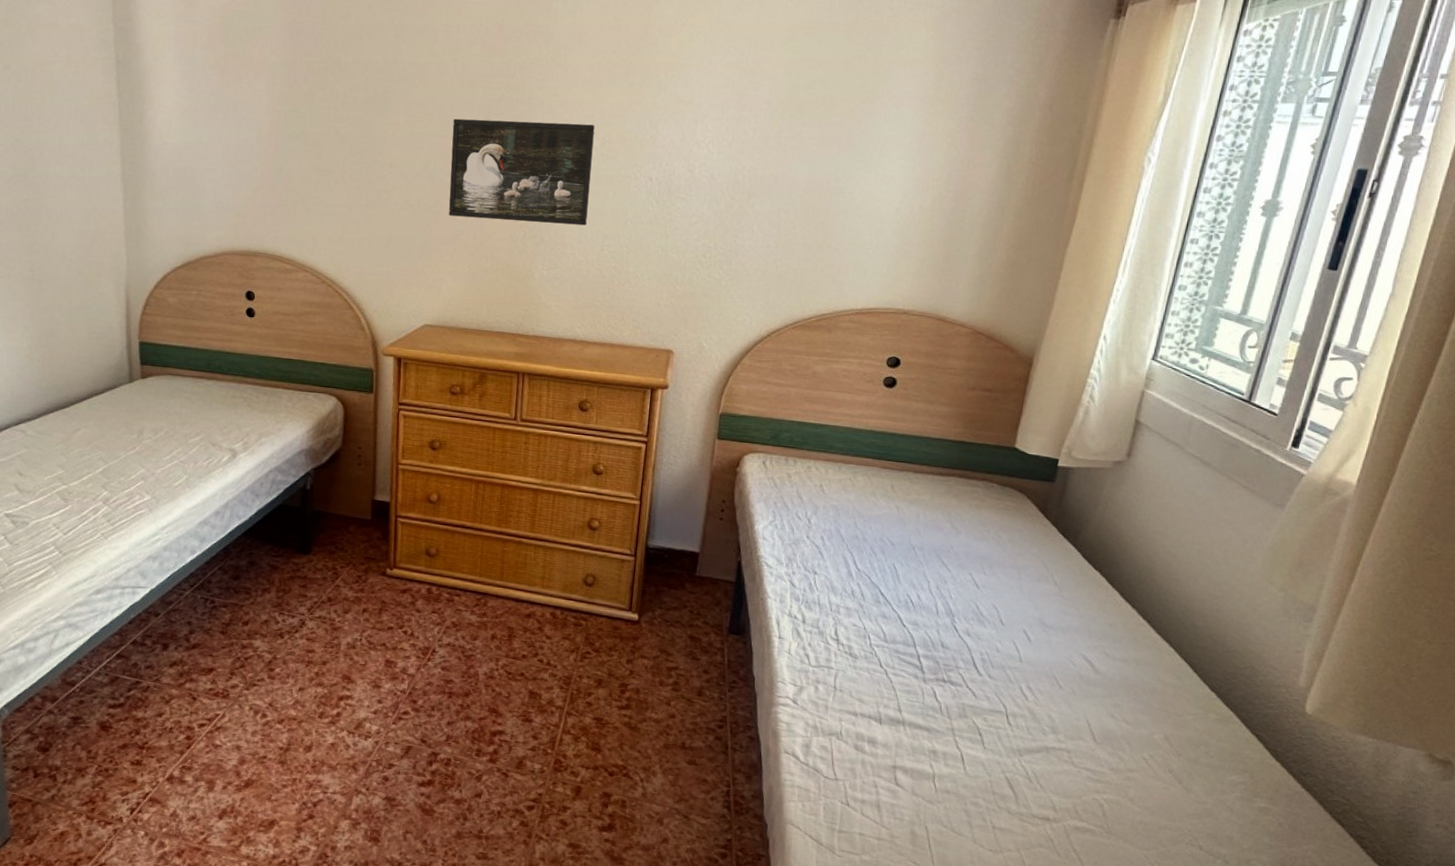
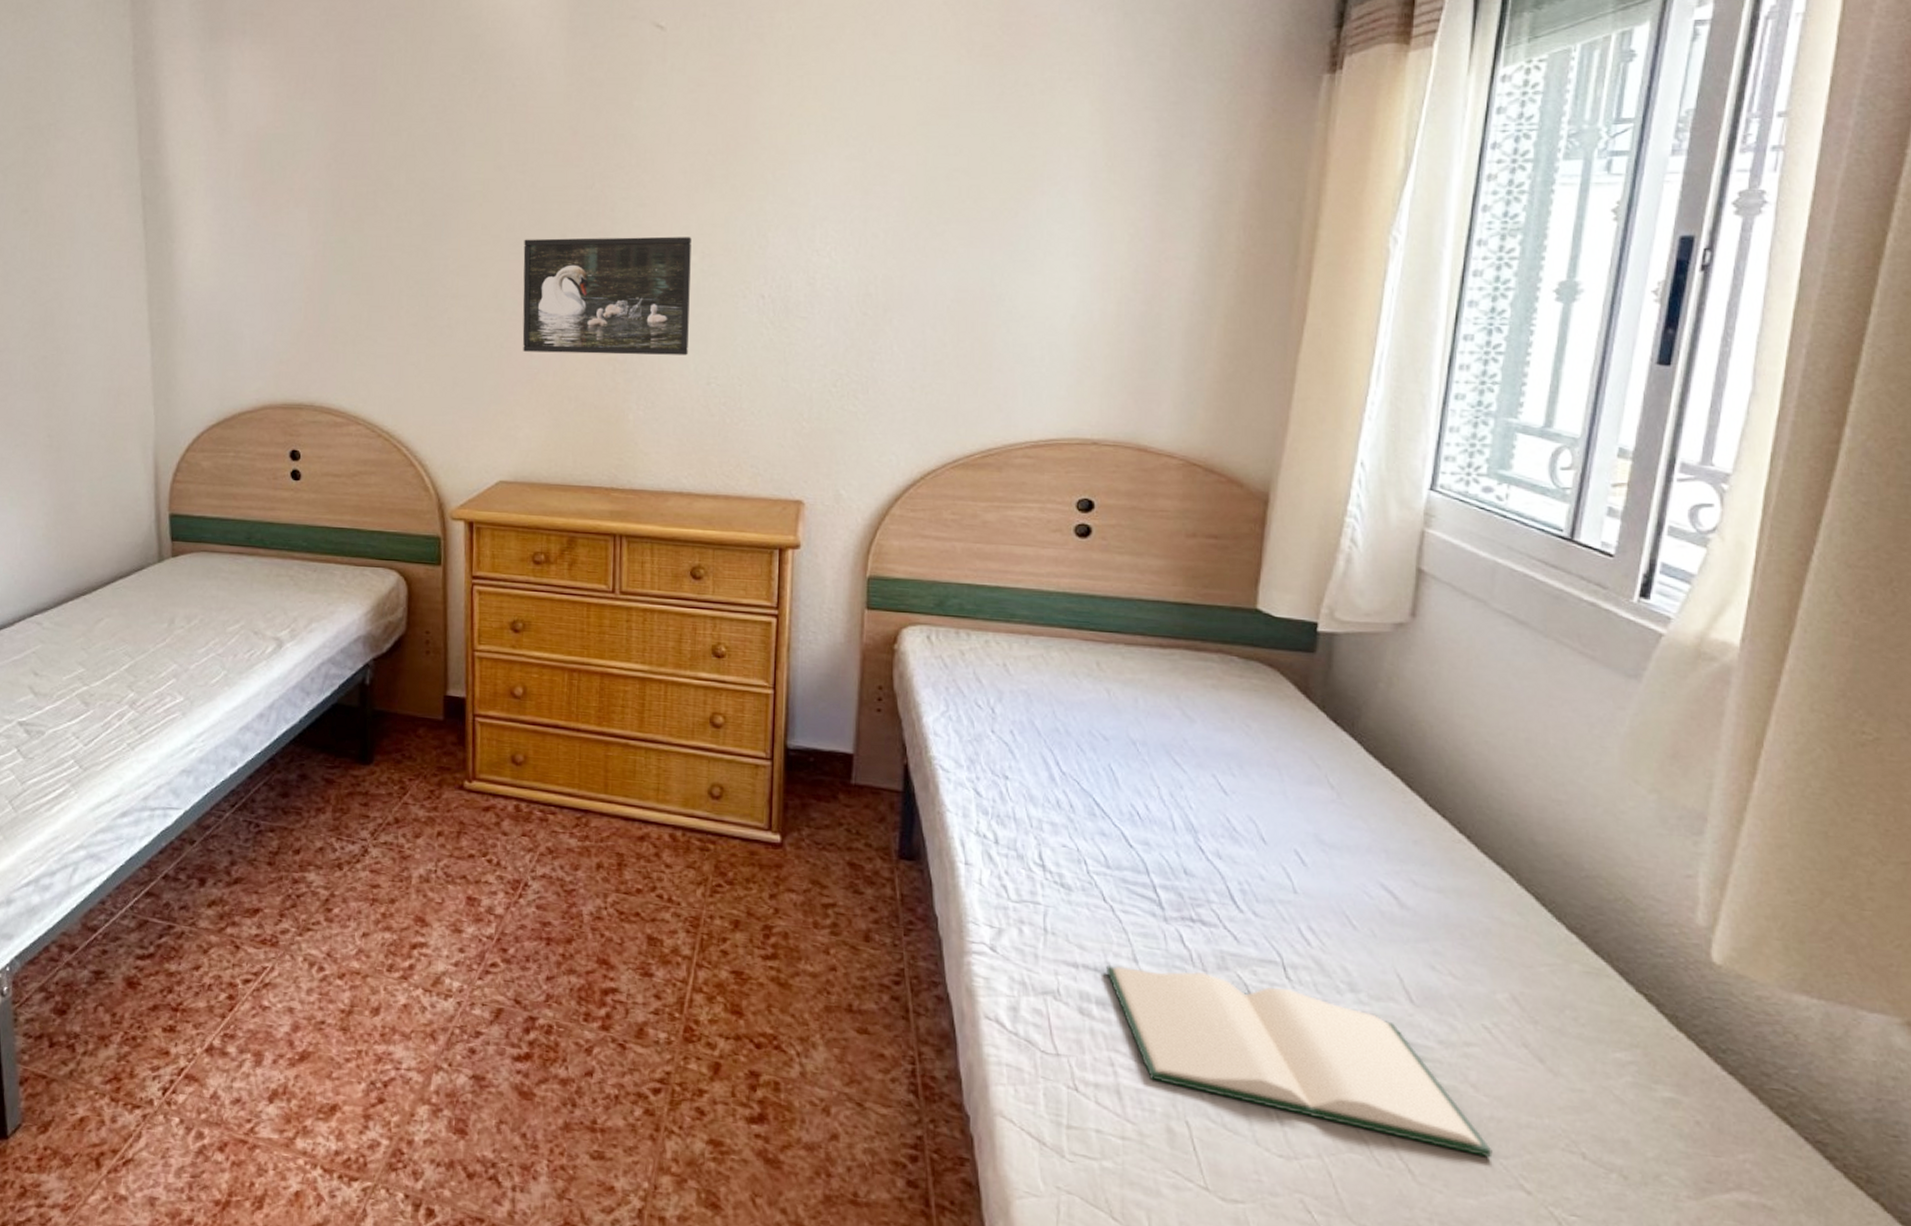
hardback book: none [877,713,1139,850] -> present [1106,964,1493,1158]

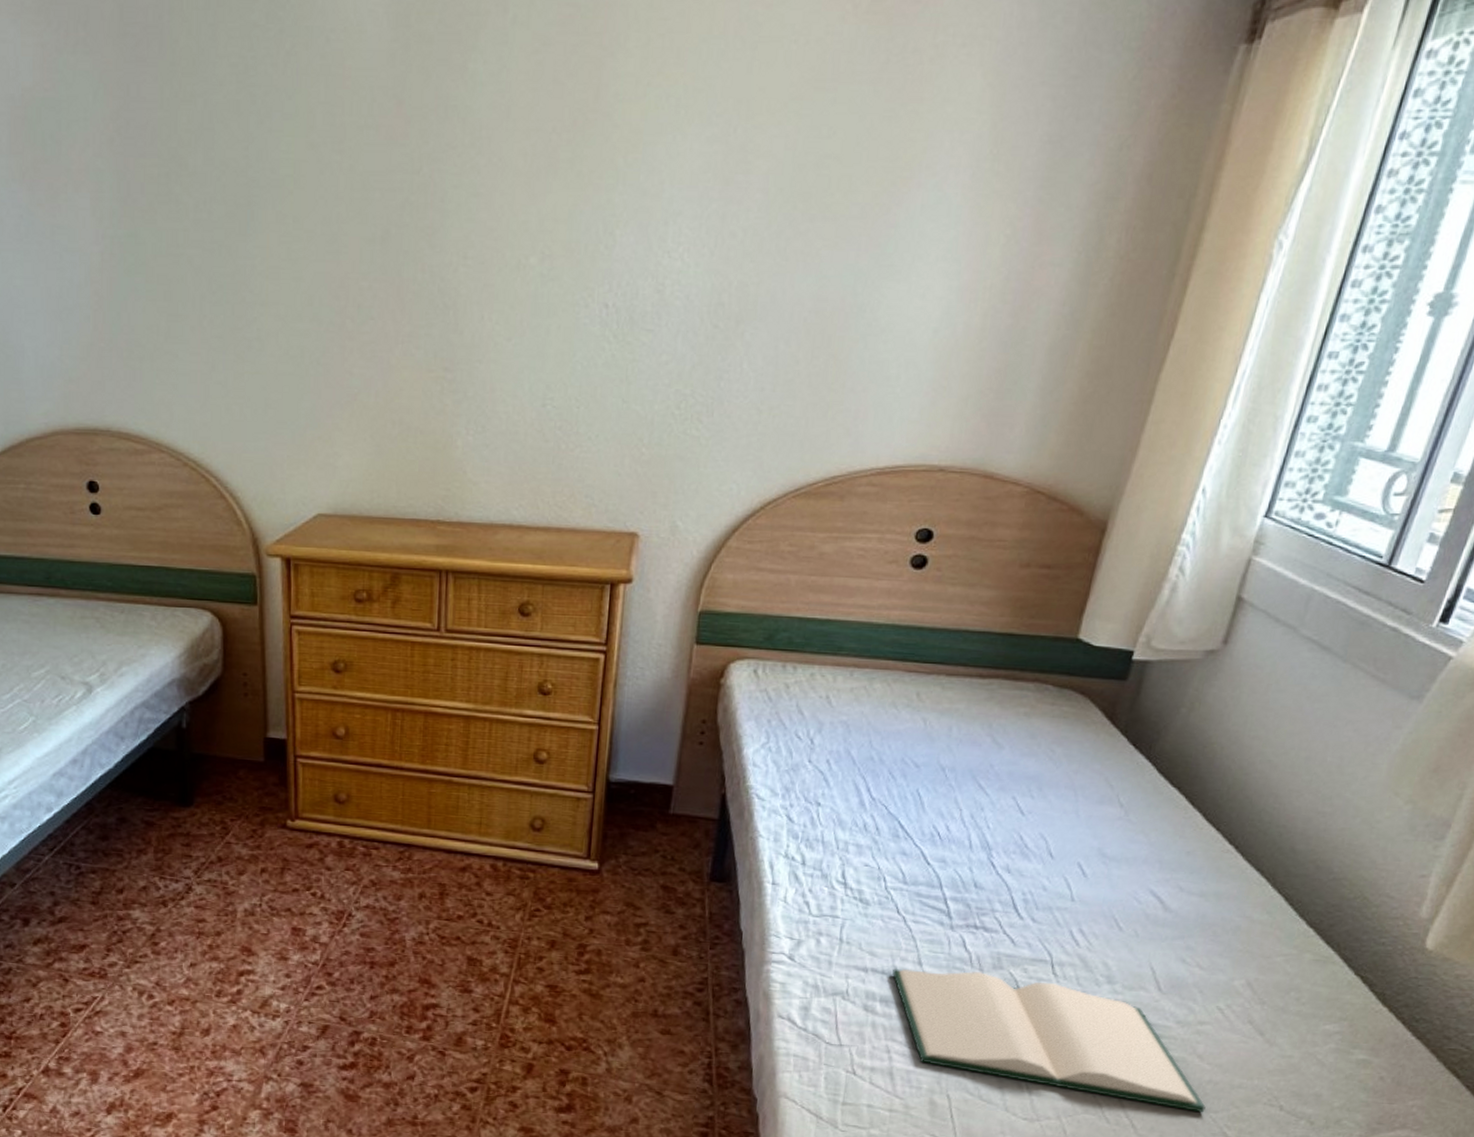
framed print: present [522,236,692,355] -> none [341,233,531,373]

